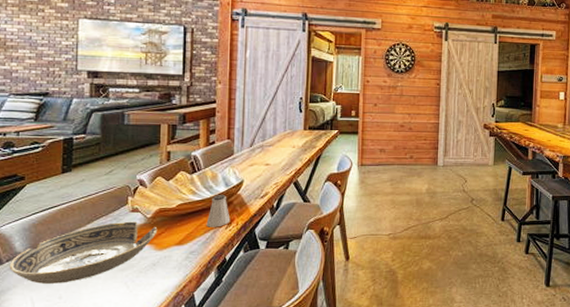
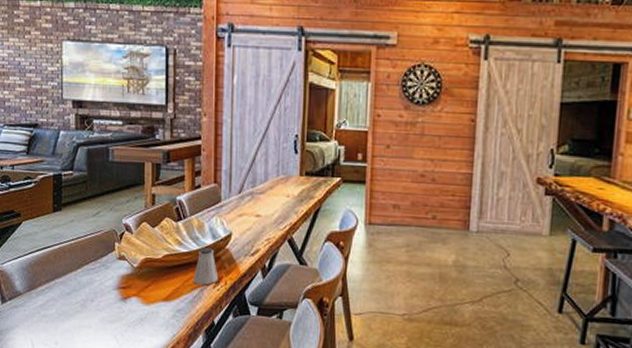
bowl: present [9,221,158,284] -> none [11,269,144,329]

